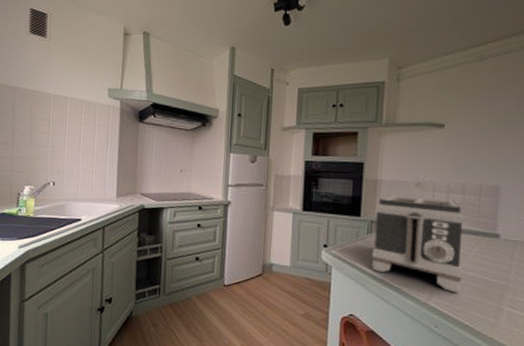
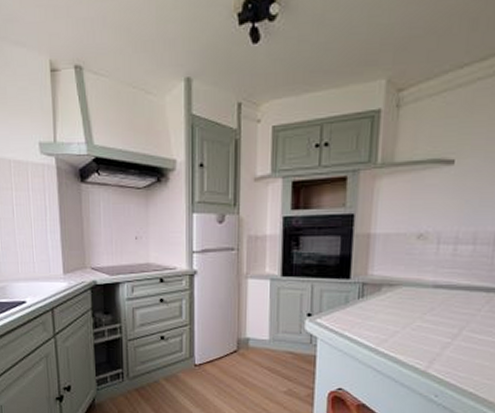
toaster: present [371,195,465,294] -> none [363,251,475,359]

